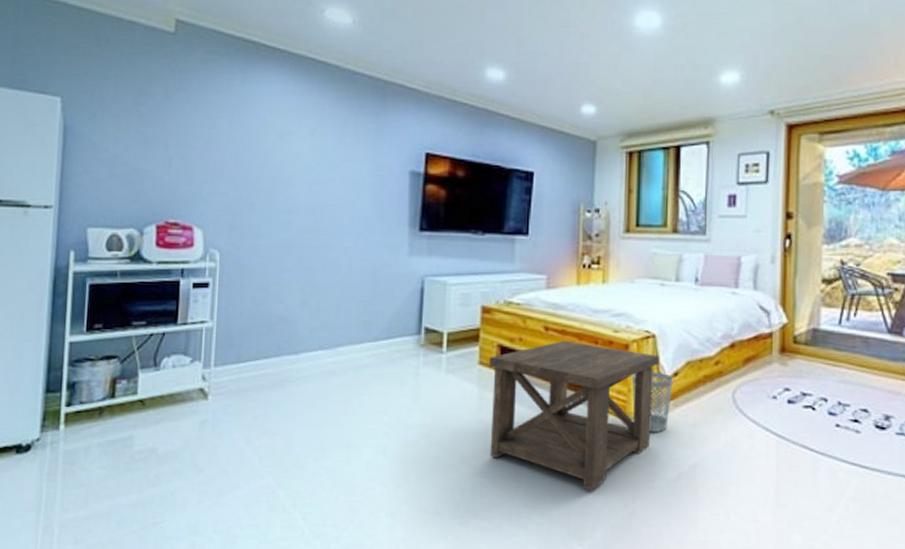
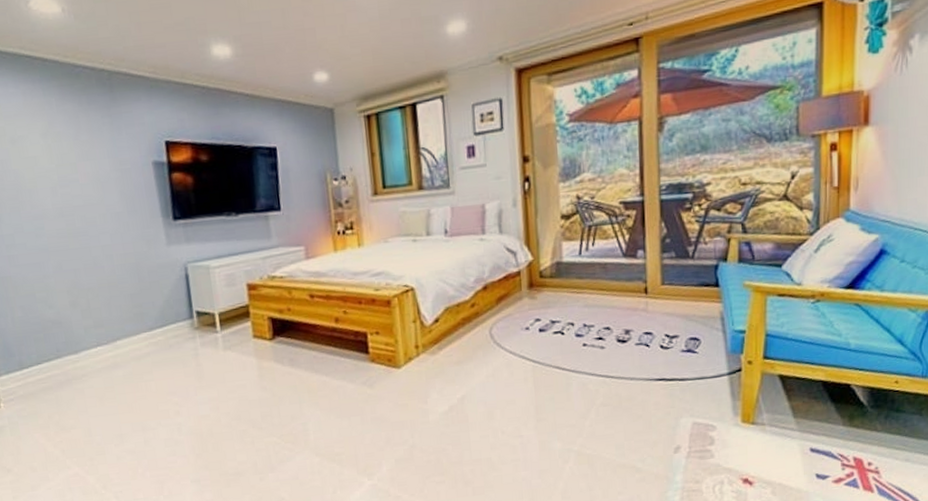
side table: present [488,340,659,491] -> none [262,304,421,434]
wastebasket: present [631,371,674,433] -> none [396,321,435,376]

